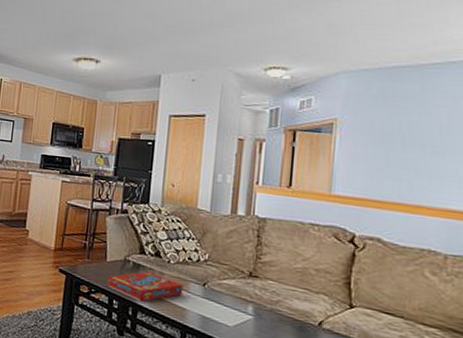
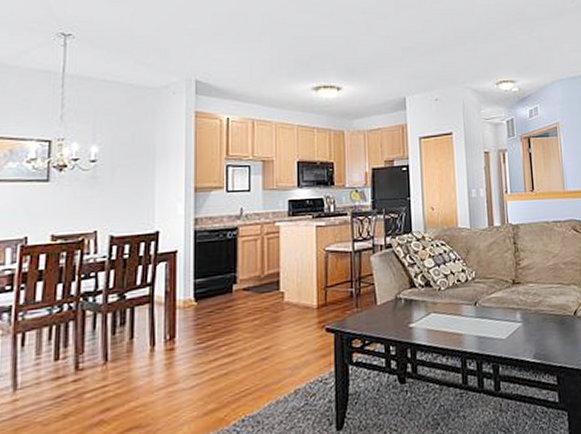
snack box: present [106,271,184,303] -> none [380,305,457,340]

